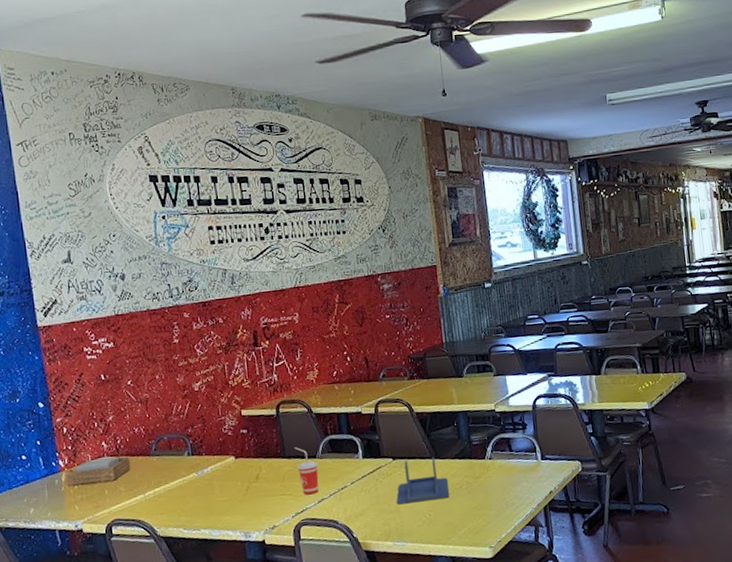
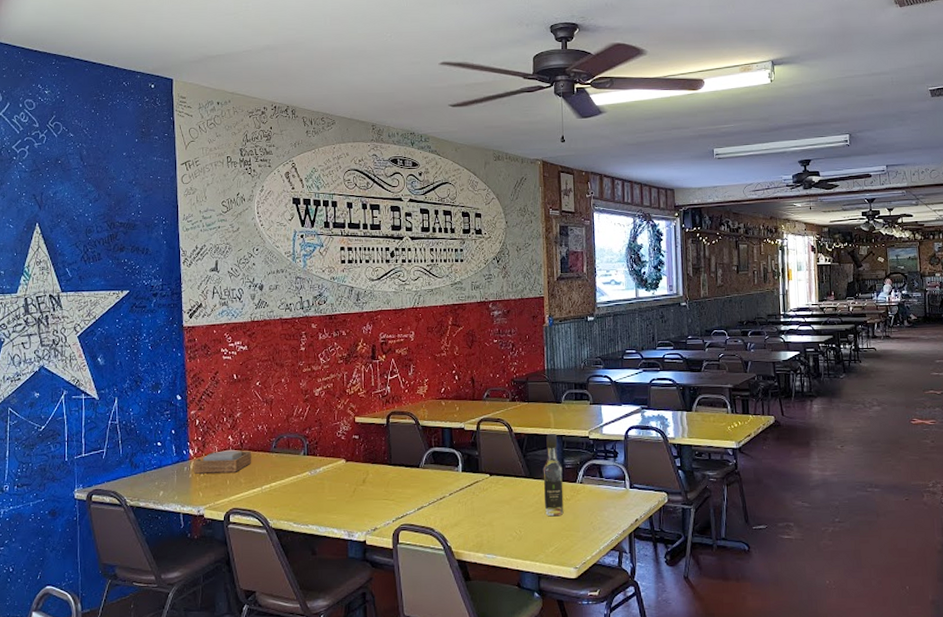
beverage cup: present [294,447,319,495] -> none [400,456,421,502]
napkin holder: present [397,457,449,505] -> none [490,476,540,519]
bottle: none [449,409,475,497] -> present [543,433,564,517]

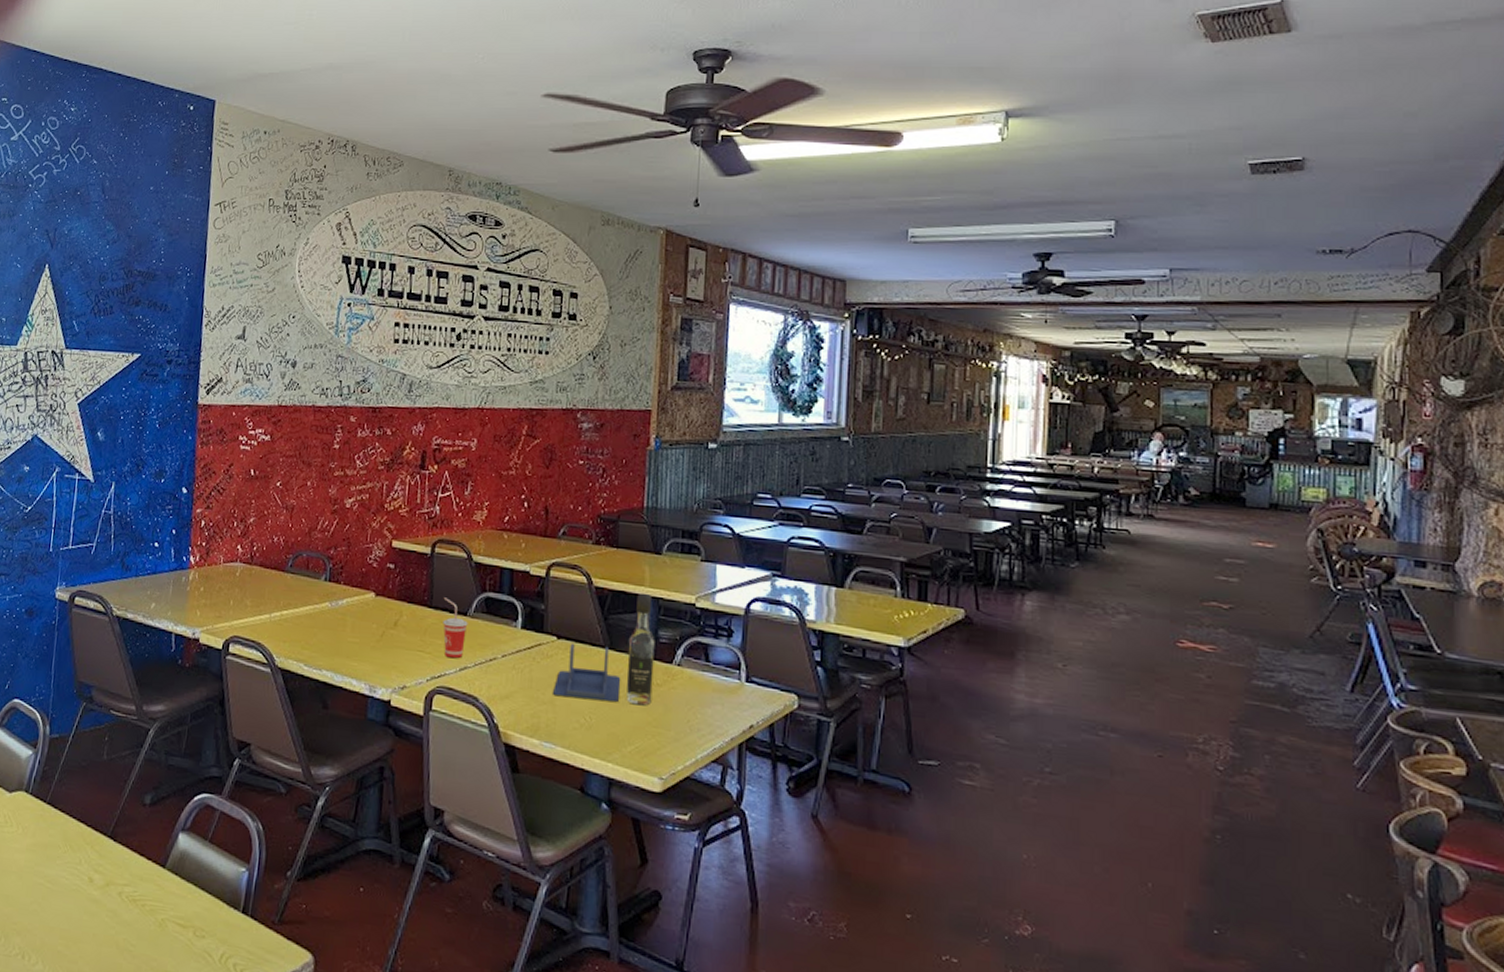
napkin holder: present [194,450,252,474] -> none [193,562,263,592]
beverage cup: none [400,456,421,502] -> present [443,597,468,659]
napkin holder: none [490,476,540,519] -> present [553,643,620,703]

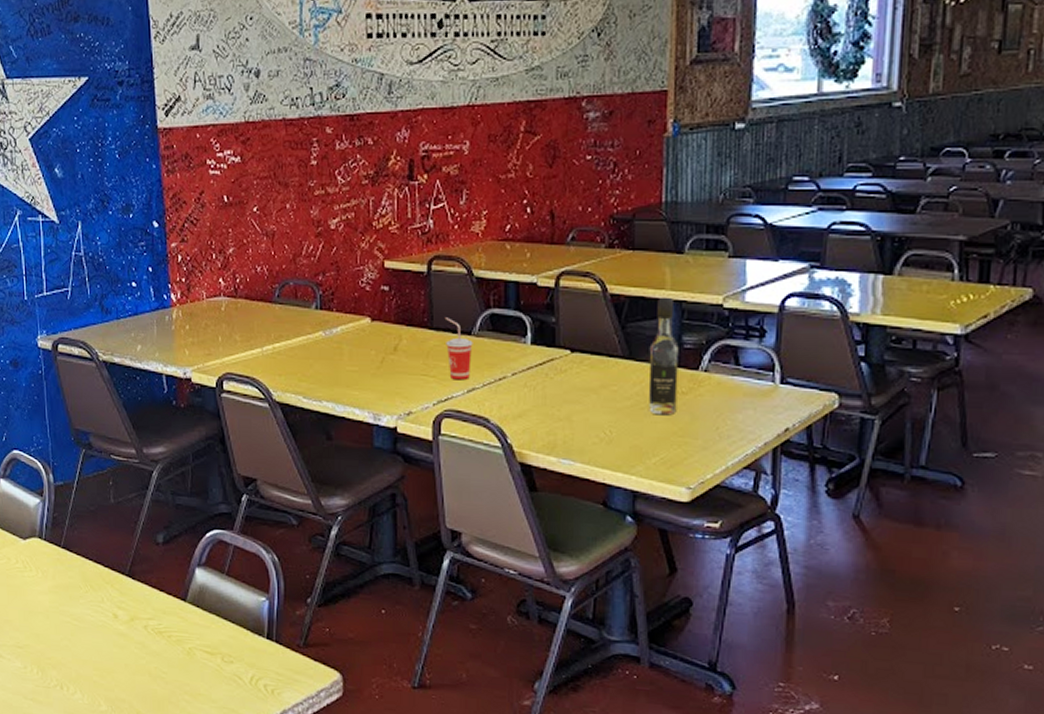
napkin holder: present [553,643,620,703] -> none [569,355,641,414]

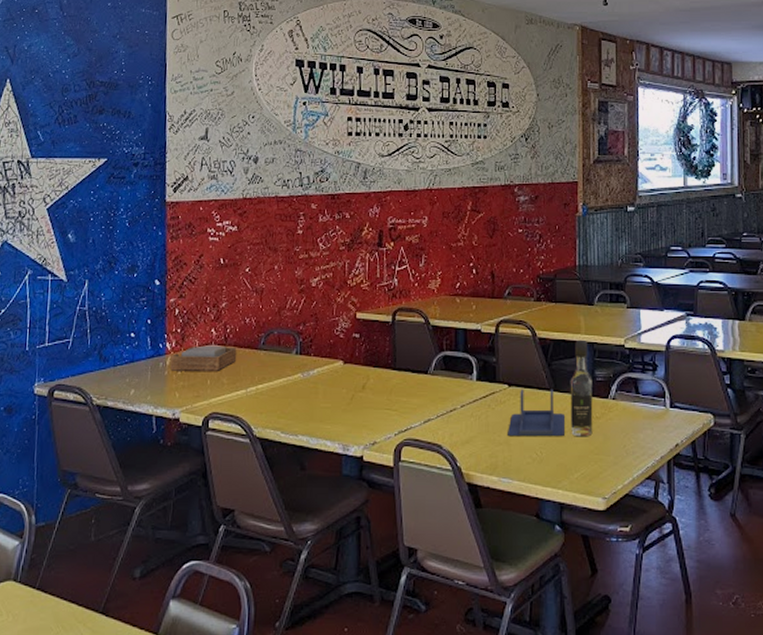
napkin holder: none [177,297,249,327] -> present [170,345,237,371]
beverage cup: present [444,317,473,381] -> none [406,359,429,413]
napkin holder: none [569,355,641,414] -> present [508,388,564,437]

